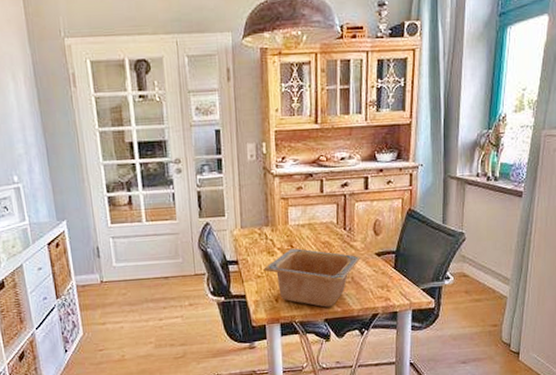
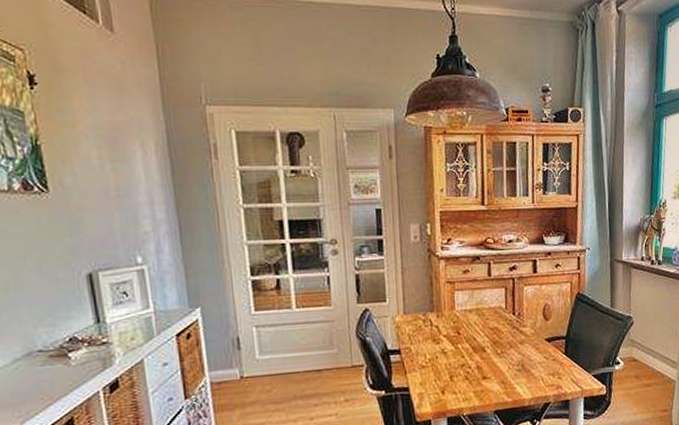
serving bowl: present [264,248,360,307] -> none [429,335,530,398]

